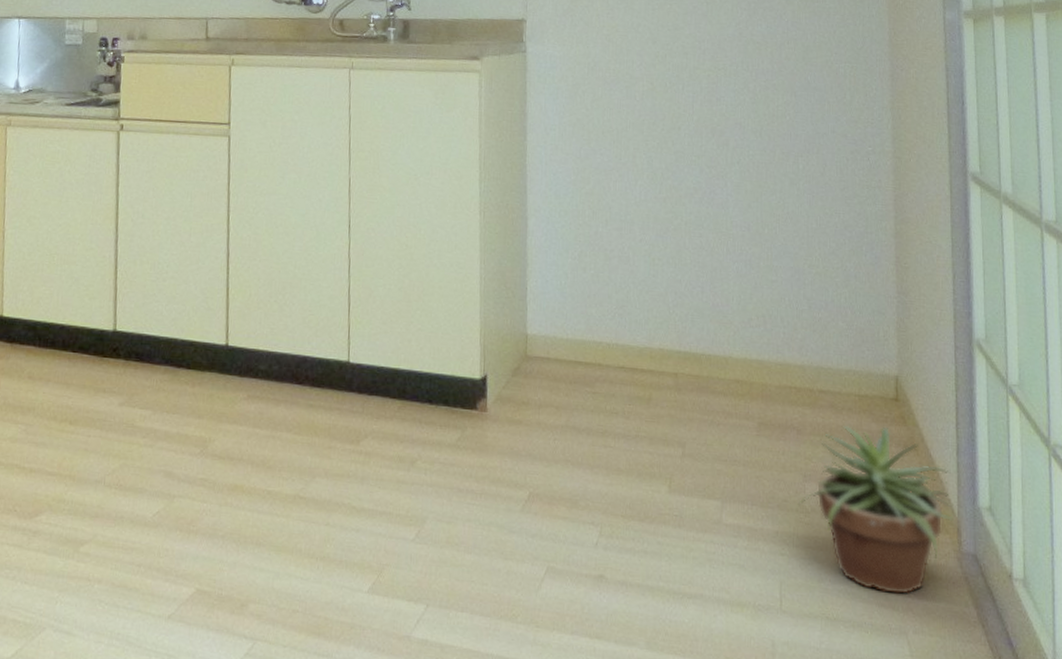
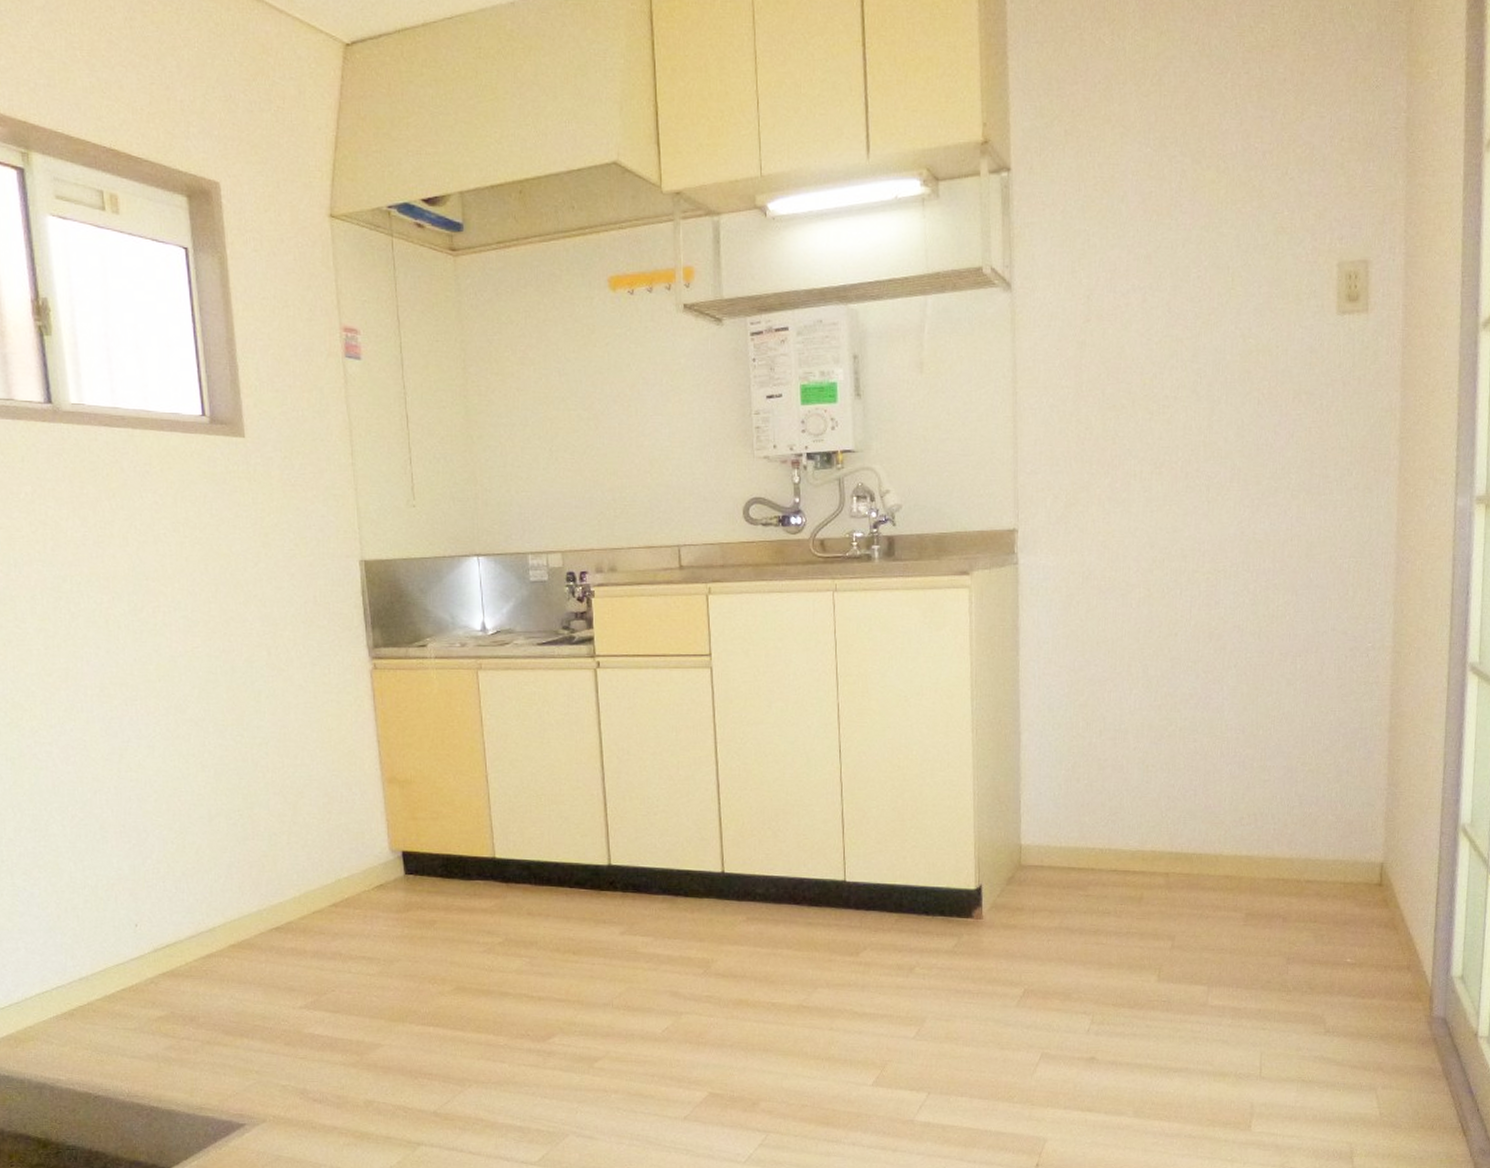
potted plant: present [797,425,955,595] -> none [1280,910,1428,1057]

